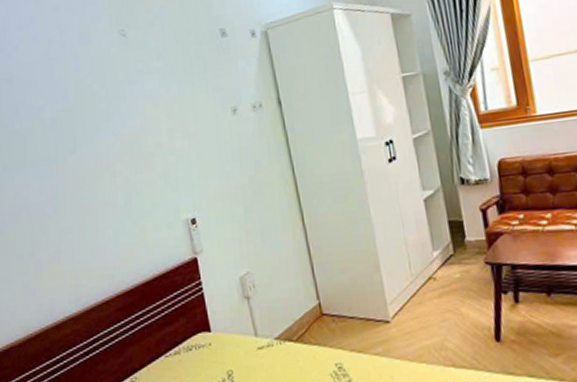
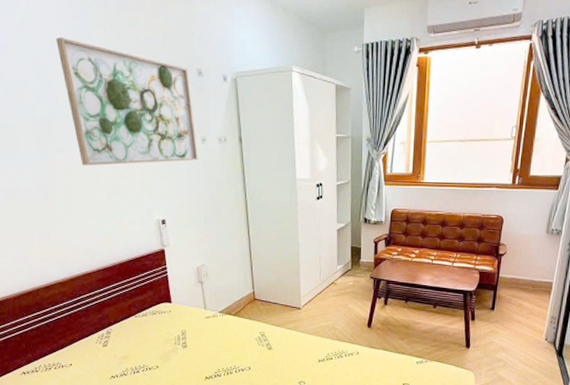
wall art: none [66,25,230,166] -> present [56,36,198,166]

